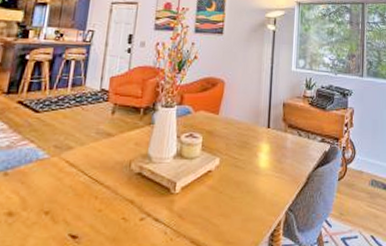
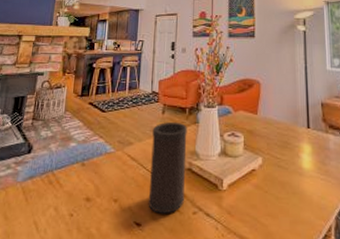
speaker: none [87,122,141,223] -> present [148,121,187,214]

